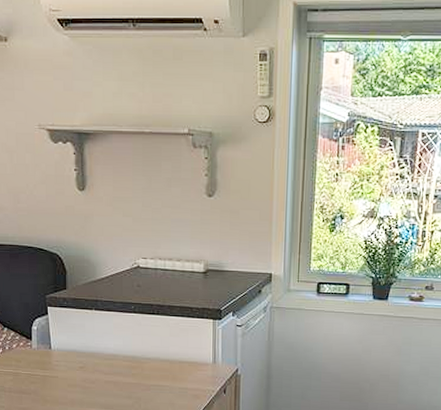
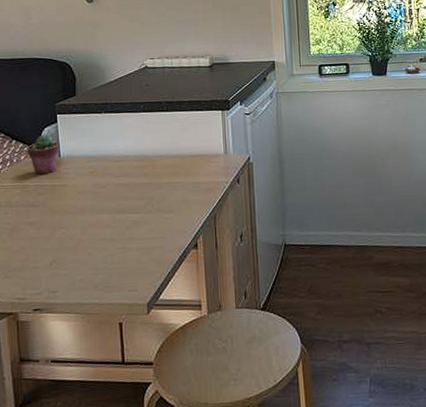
potted succulent: none [19,325,50,364] -> present [27,134,59,175]

